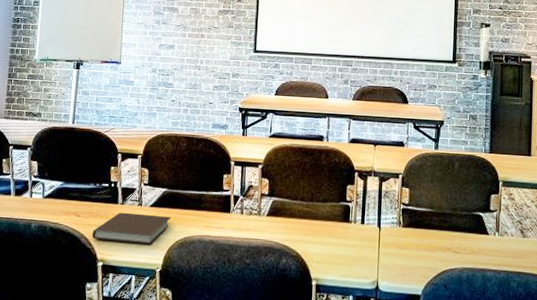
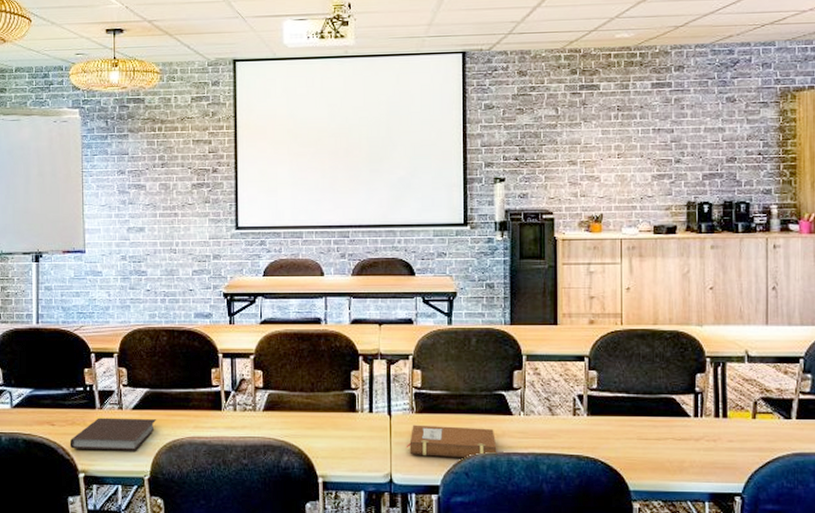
notebook: none [392,237,473,272] -> present [406,425,497,458]

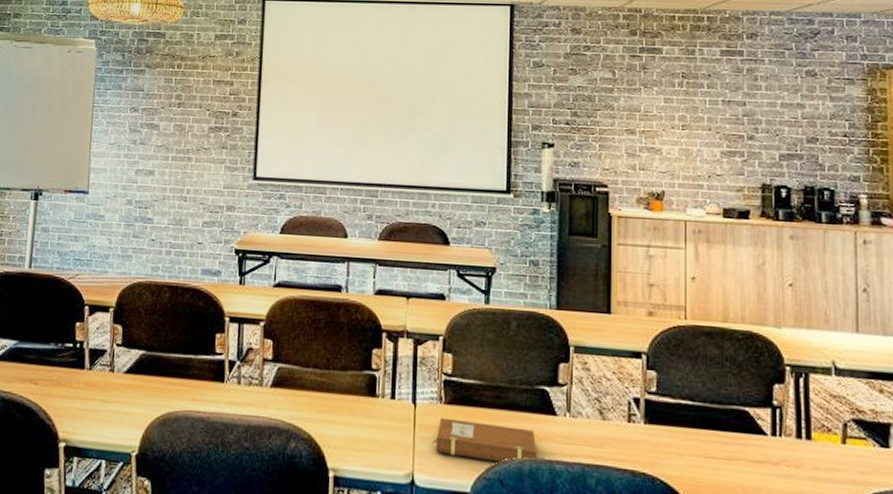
notebook: present [69,418,157,451] -> none [52,379,151,422]

